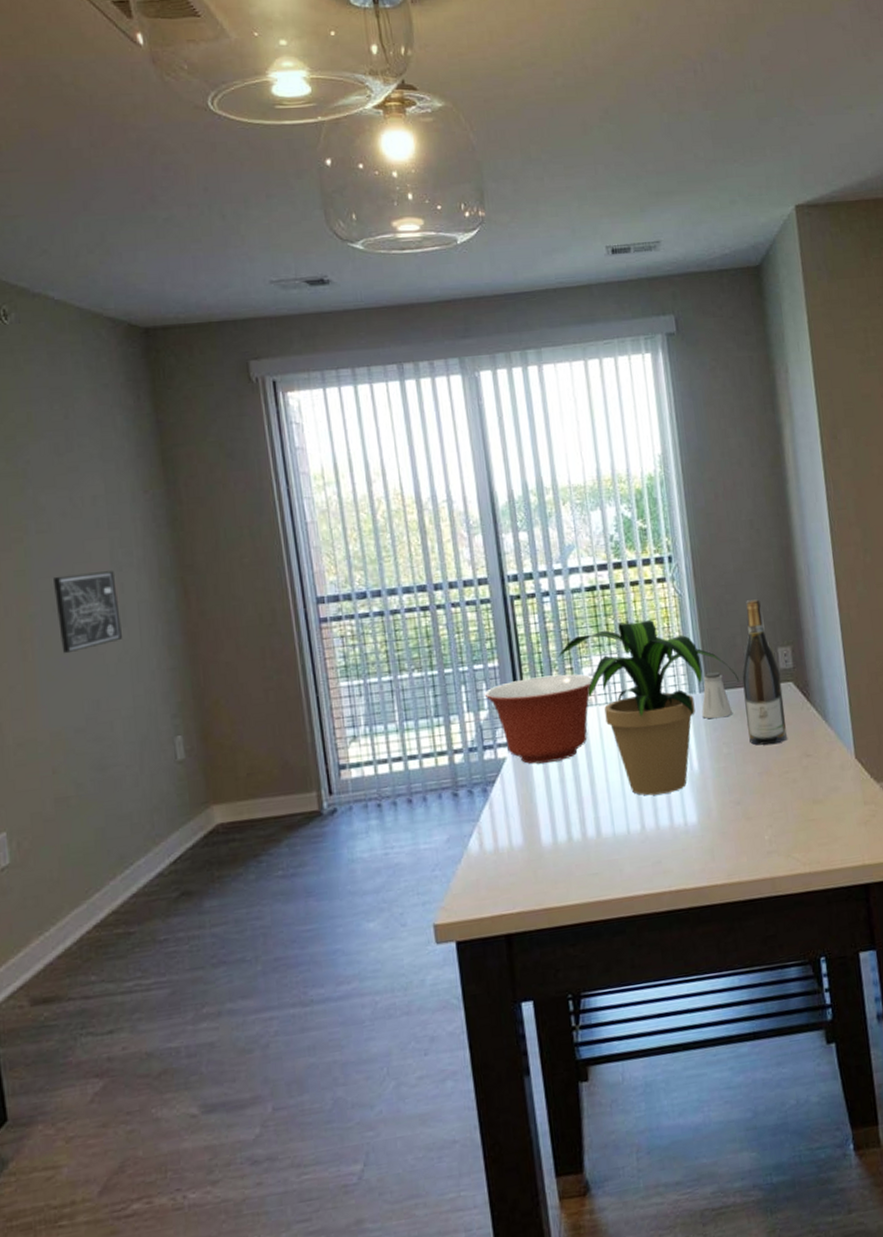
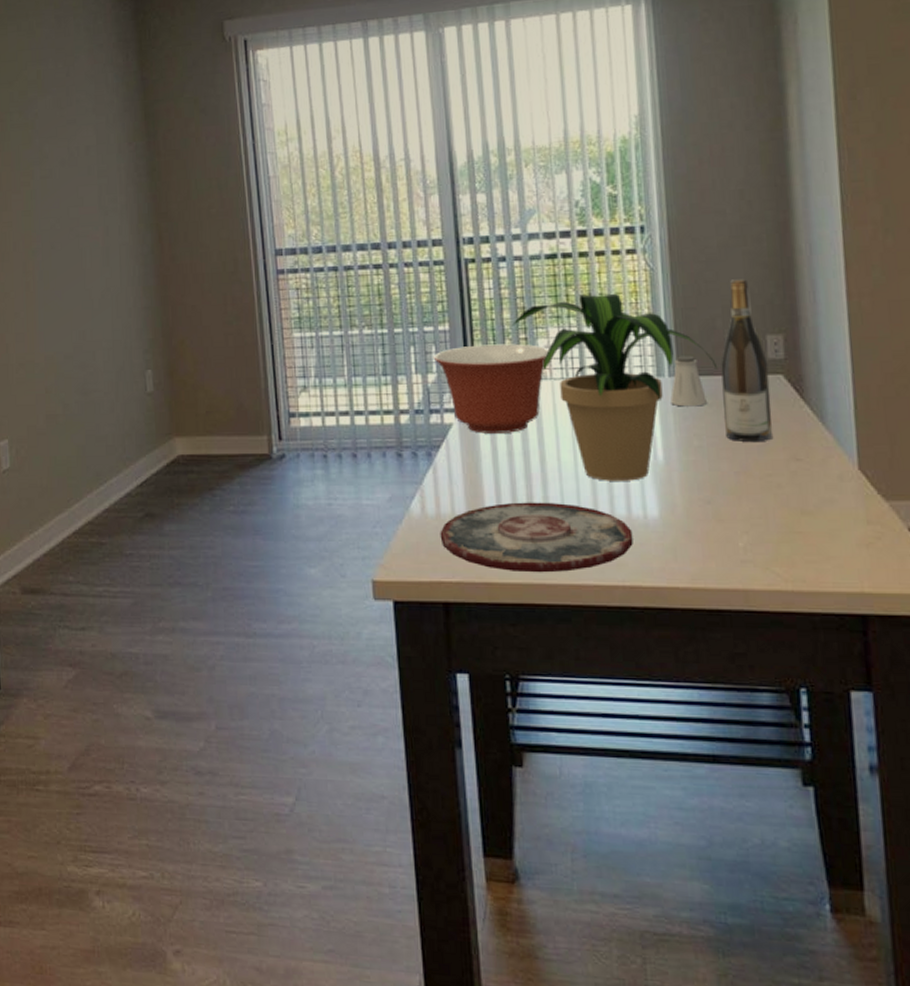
wall art: present [54,571,122,654] -> none [53,215,105,287]
plate: none [499,821,677,894] -> present [440,502,633,573]

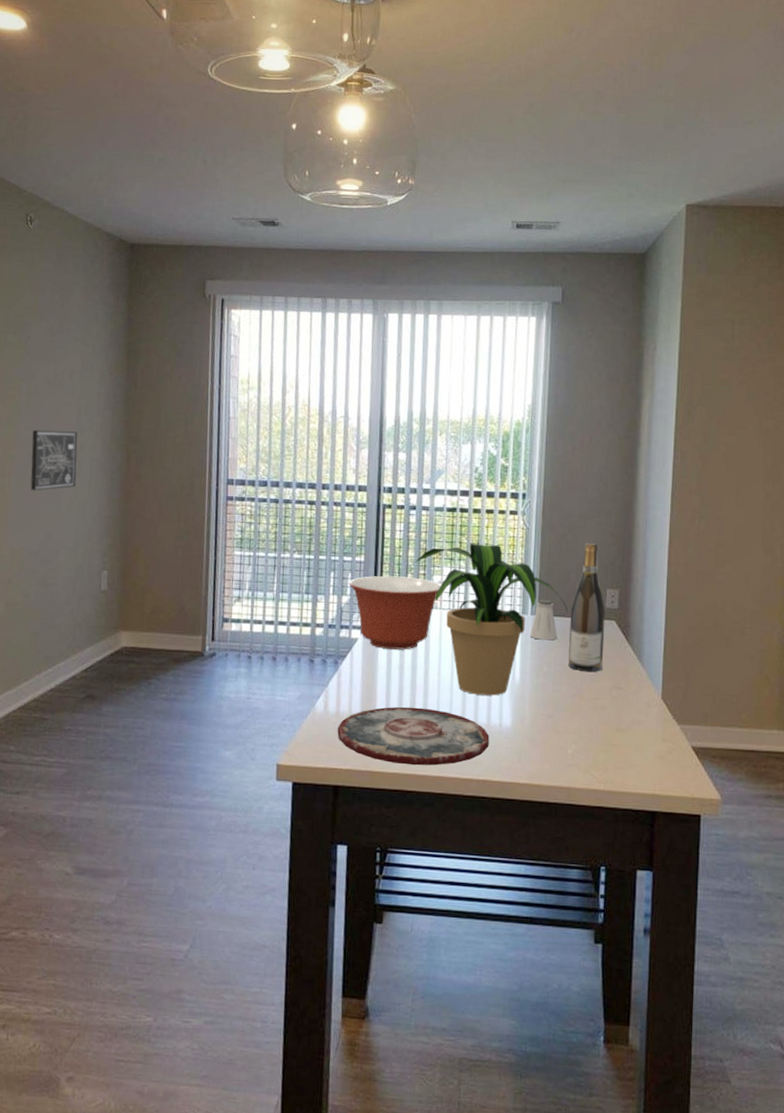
wall art: none [53,215,105,287] -> present [30,429,78,491]

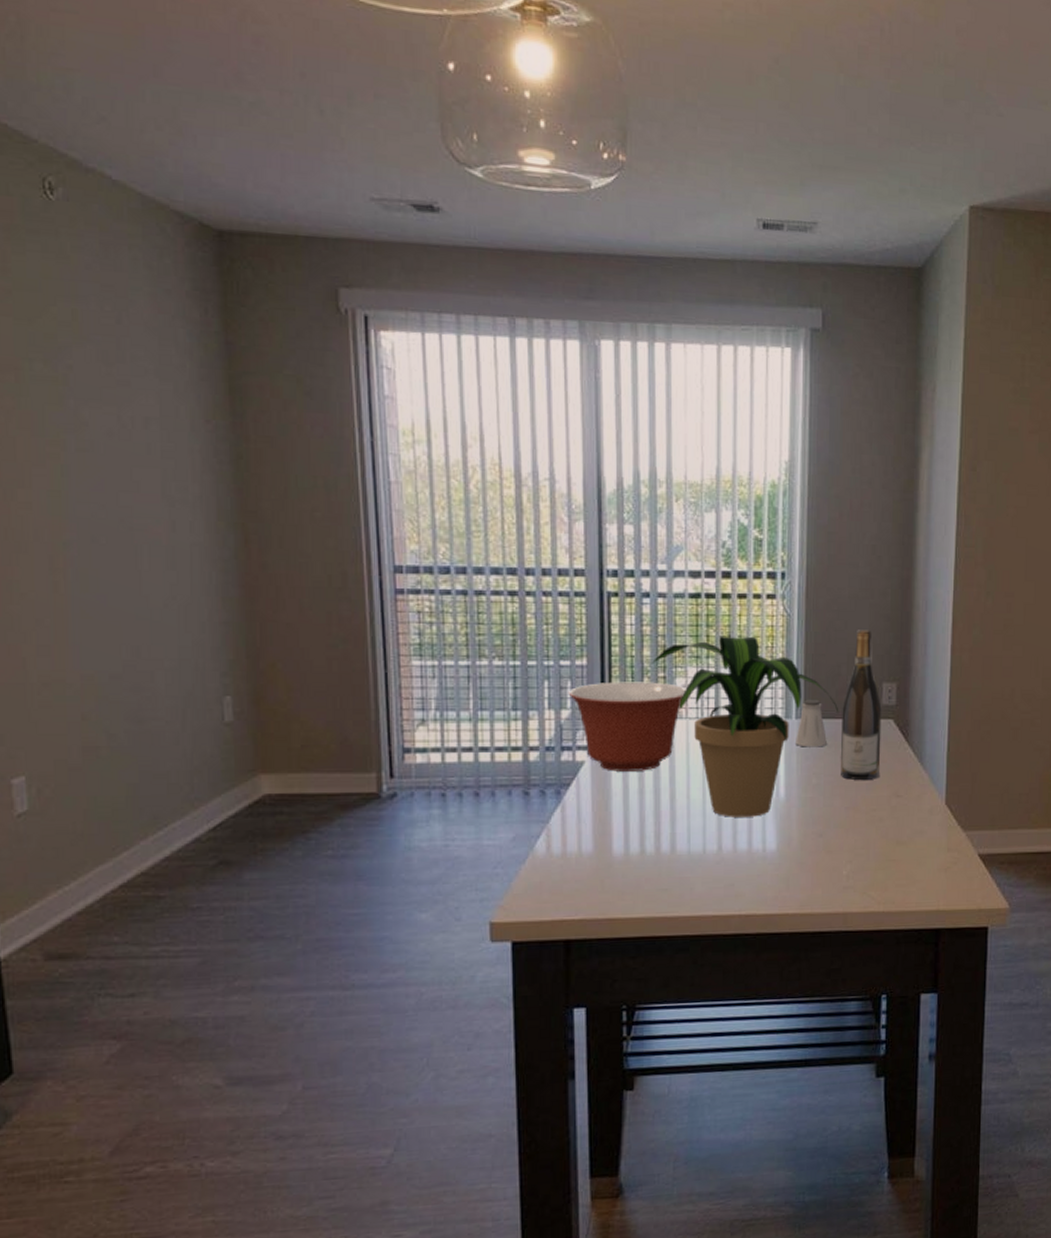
wall art: present [30,429,78,491] -> none [94,503,170,591]
plate: present [337,706,490,766] -> none [565,838,752,907]

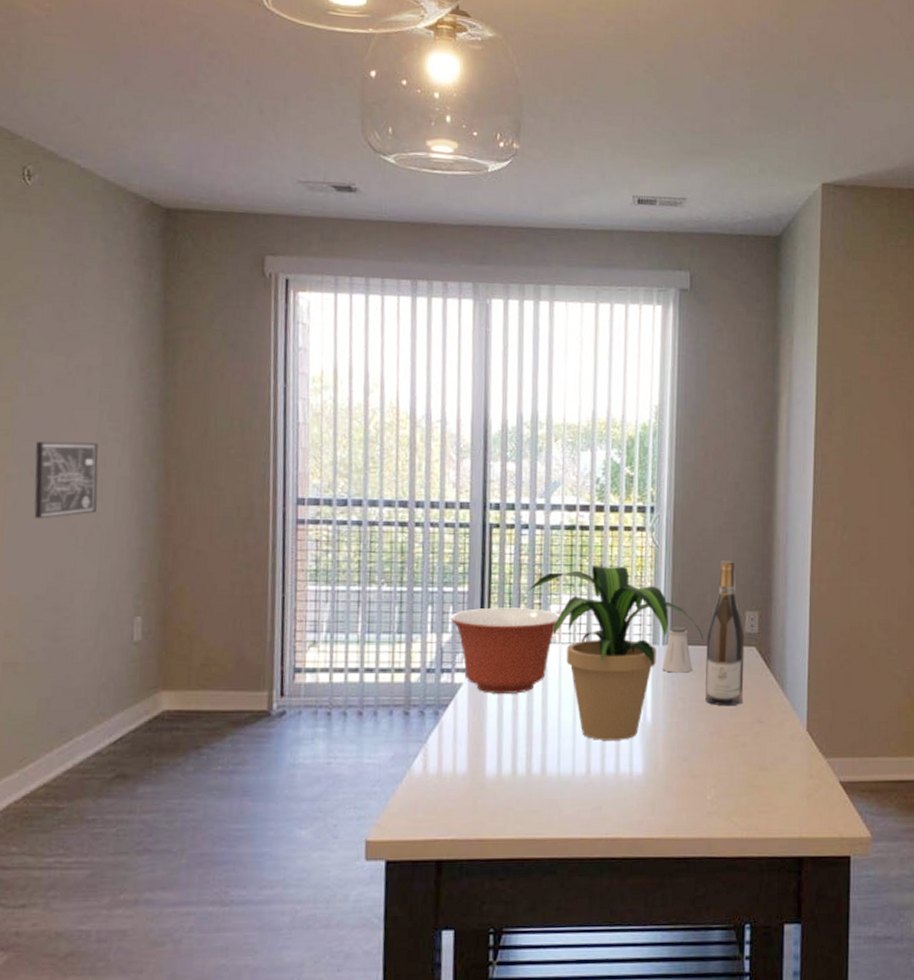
wall art: none [94,503,170,591] -> present [34,440,99,519]

